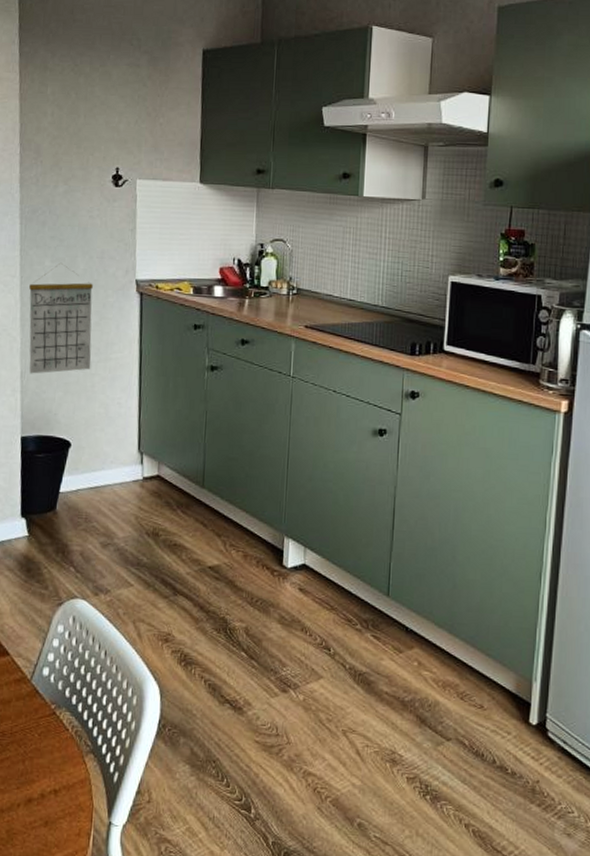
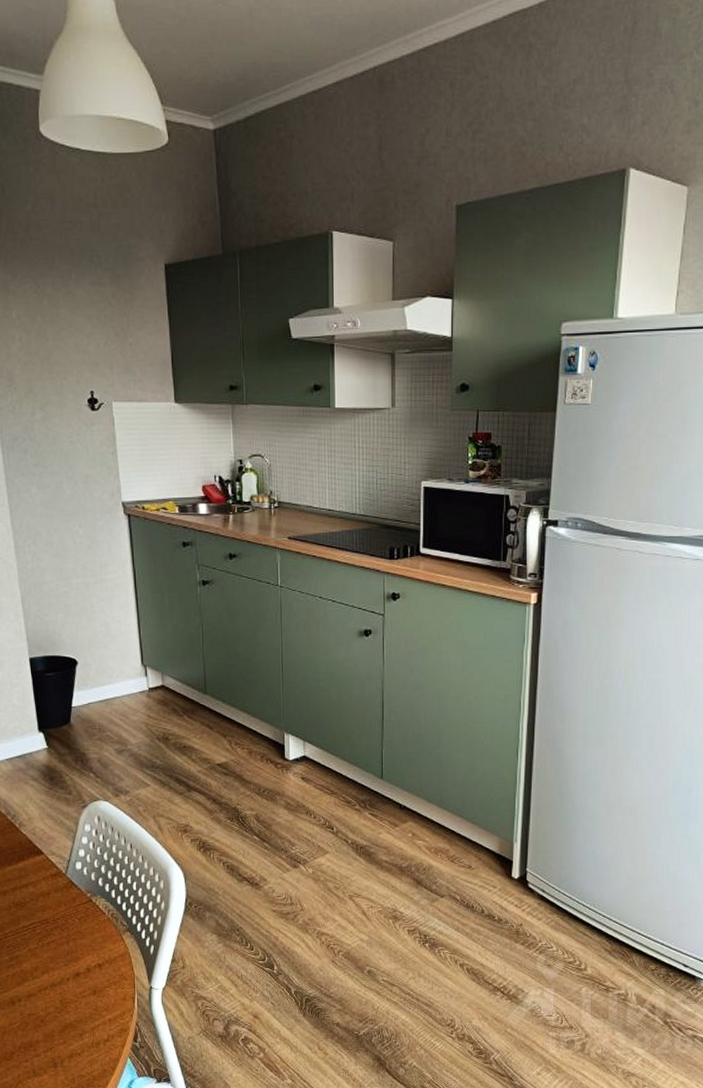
calendar: present [29,262,93,374] -> none [19,489,88,599]

